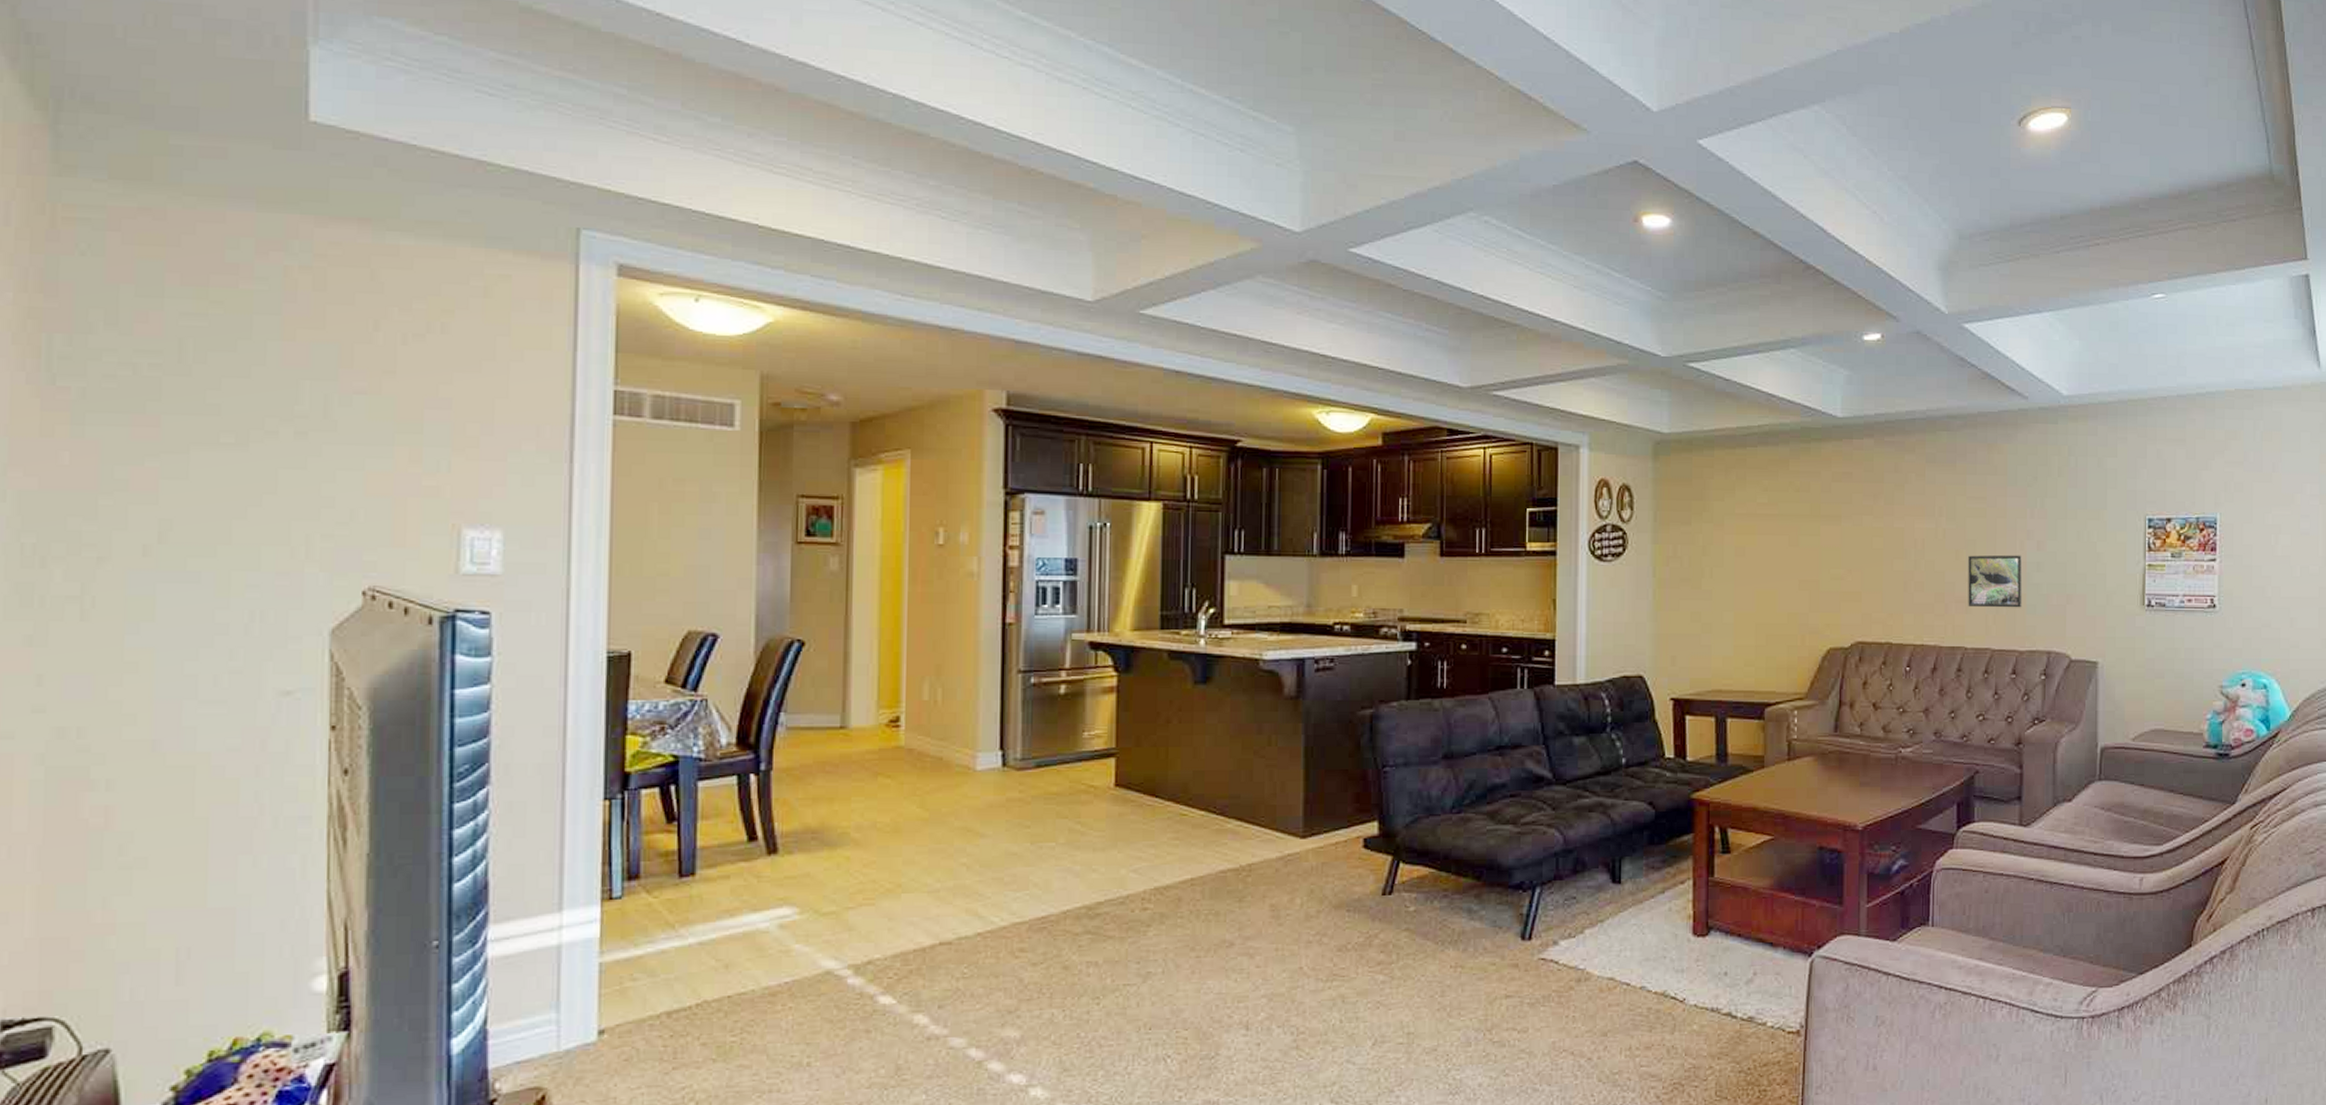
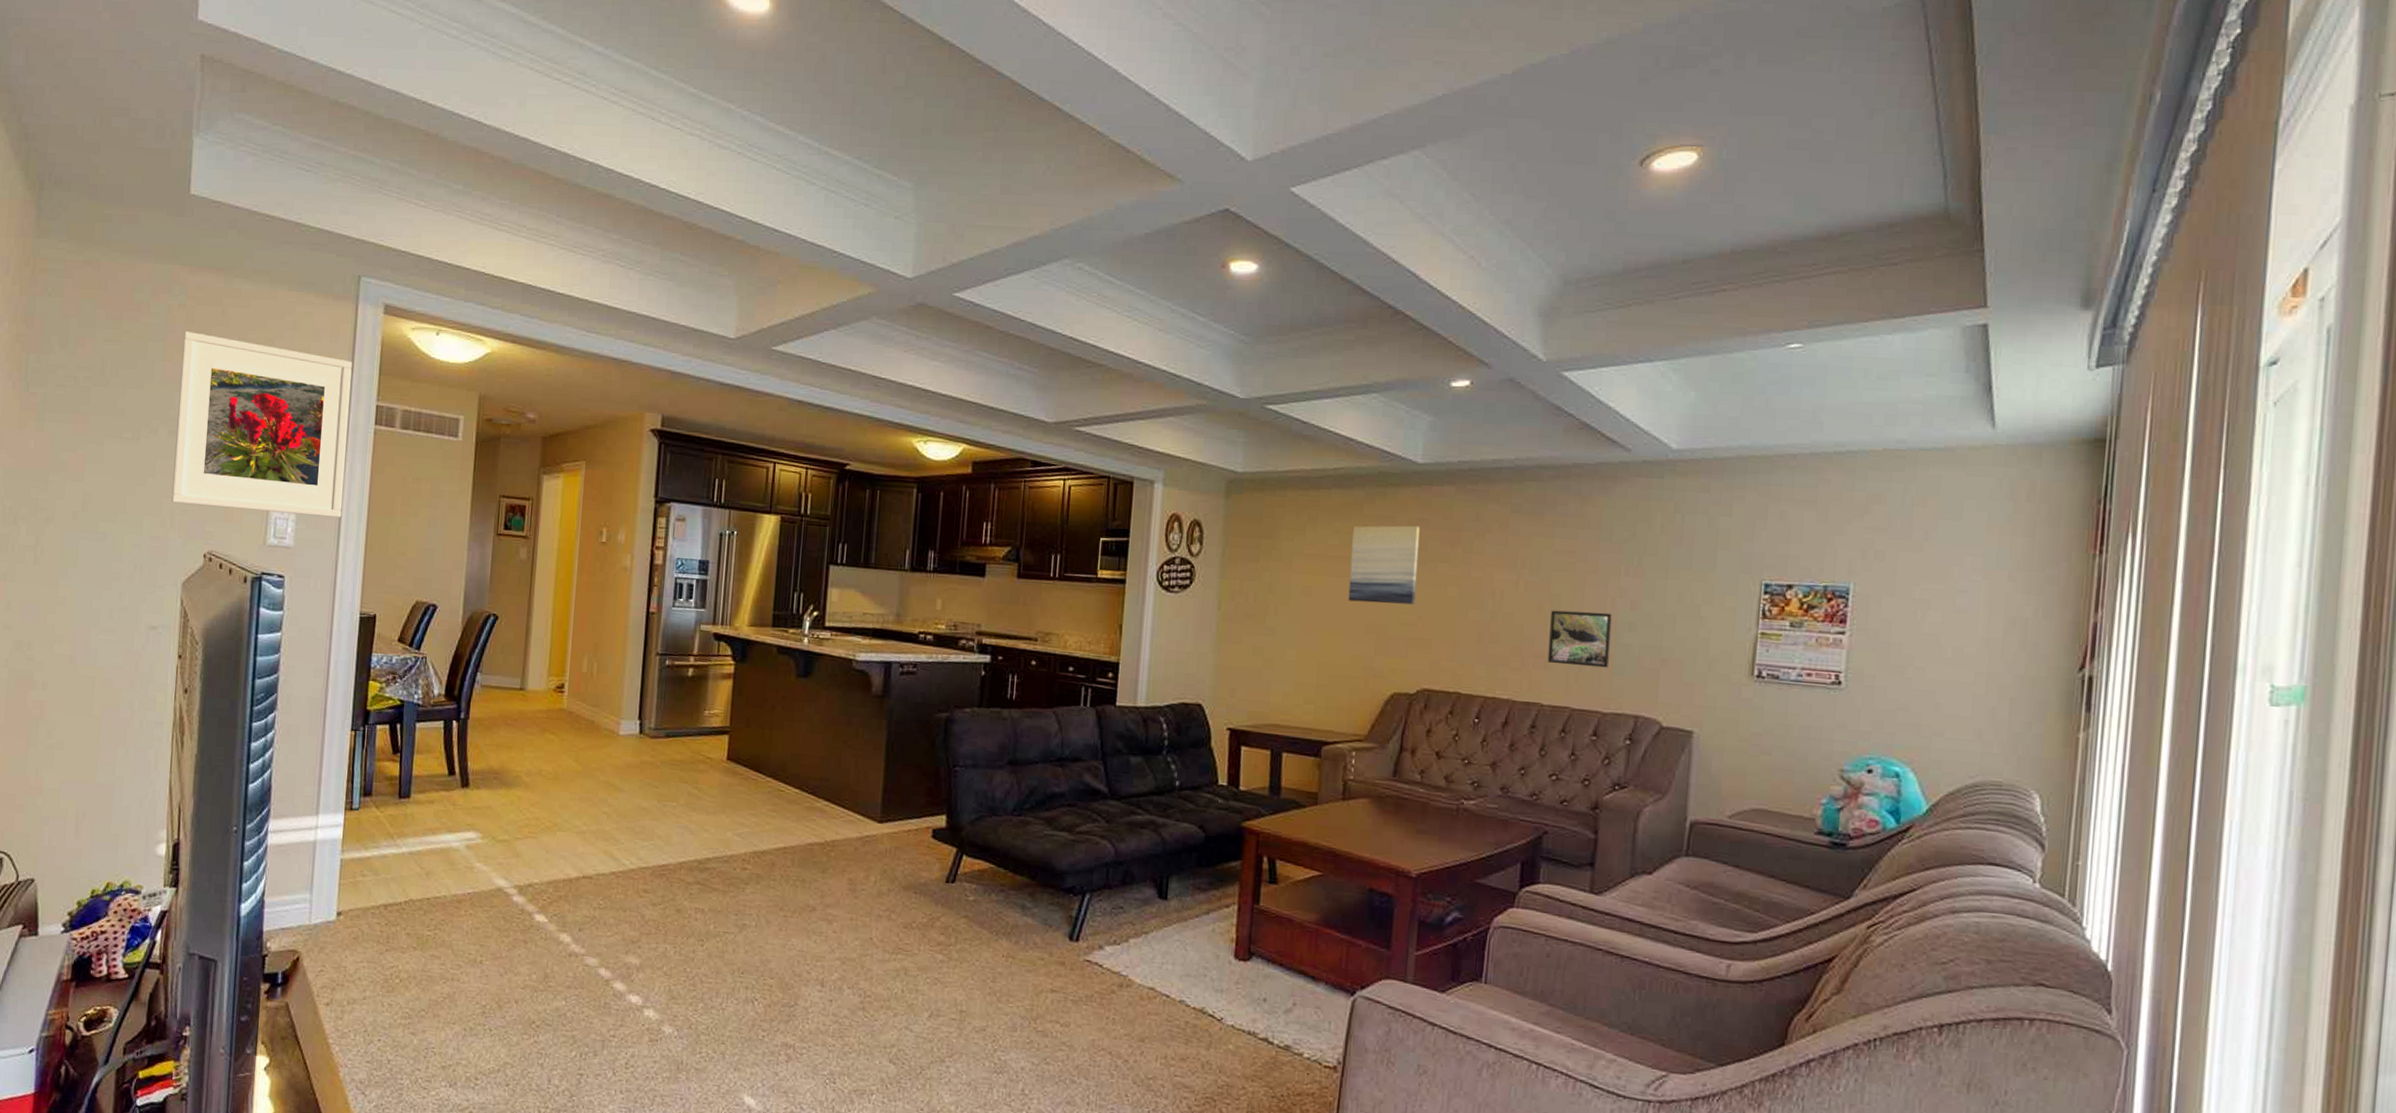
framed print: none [306,301,575,533] -> present [171,331,352,518]
wall art: none [1780,480,1844,559] -> present [1348,525,1420,605]

